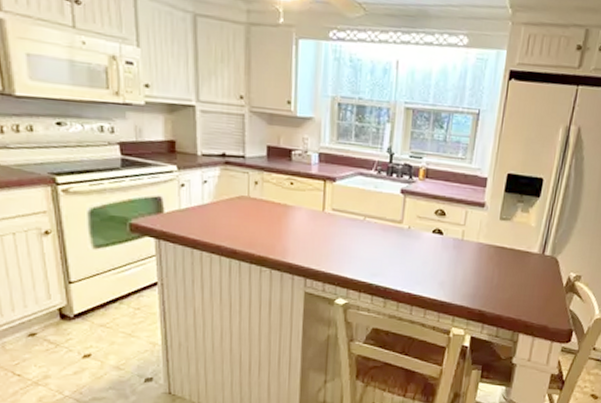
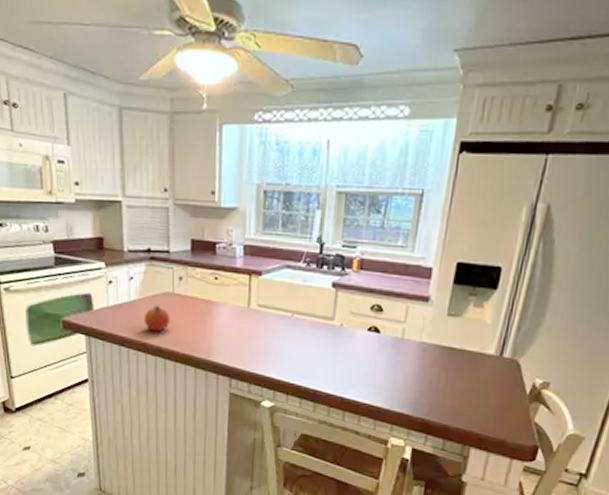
fruit: none [218,208,245,235] -> present [143,305,170,332]

